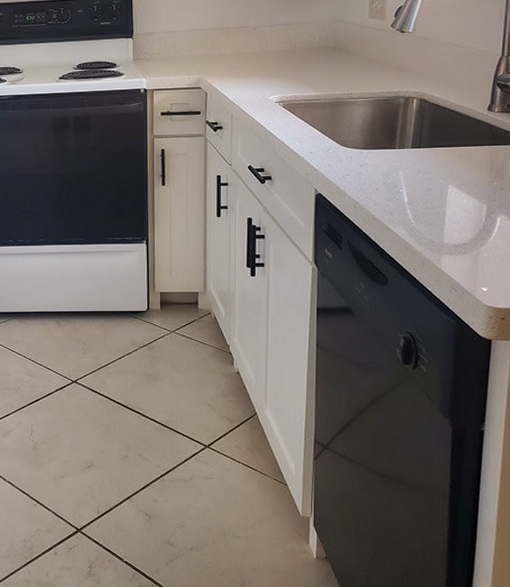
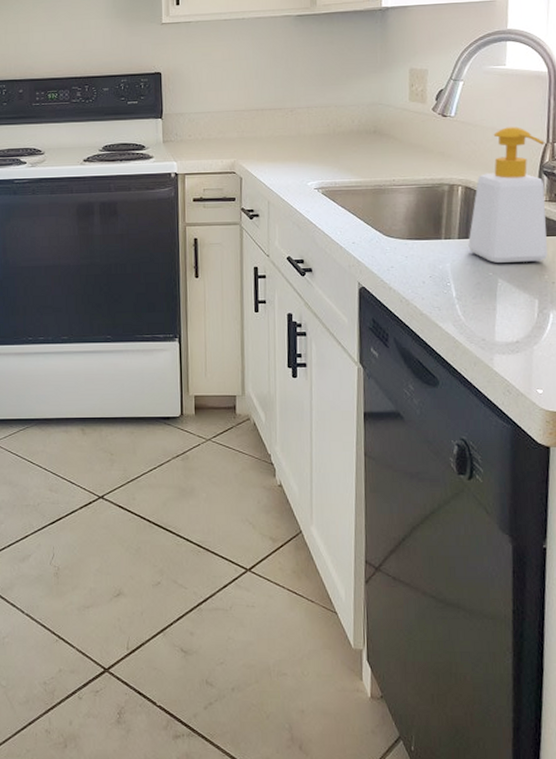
soap bottle: none [421,41,500,170] -> present [468,127,547,263]

